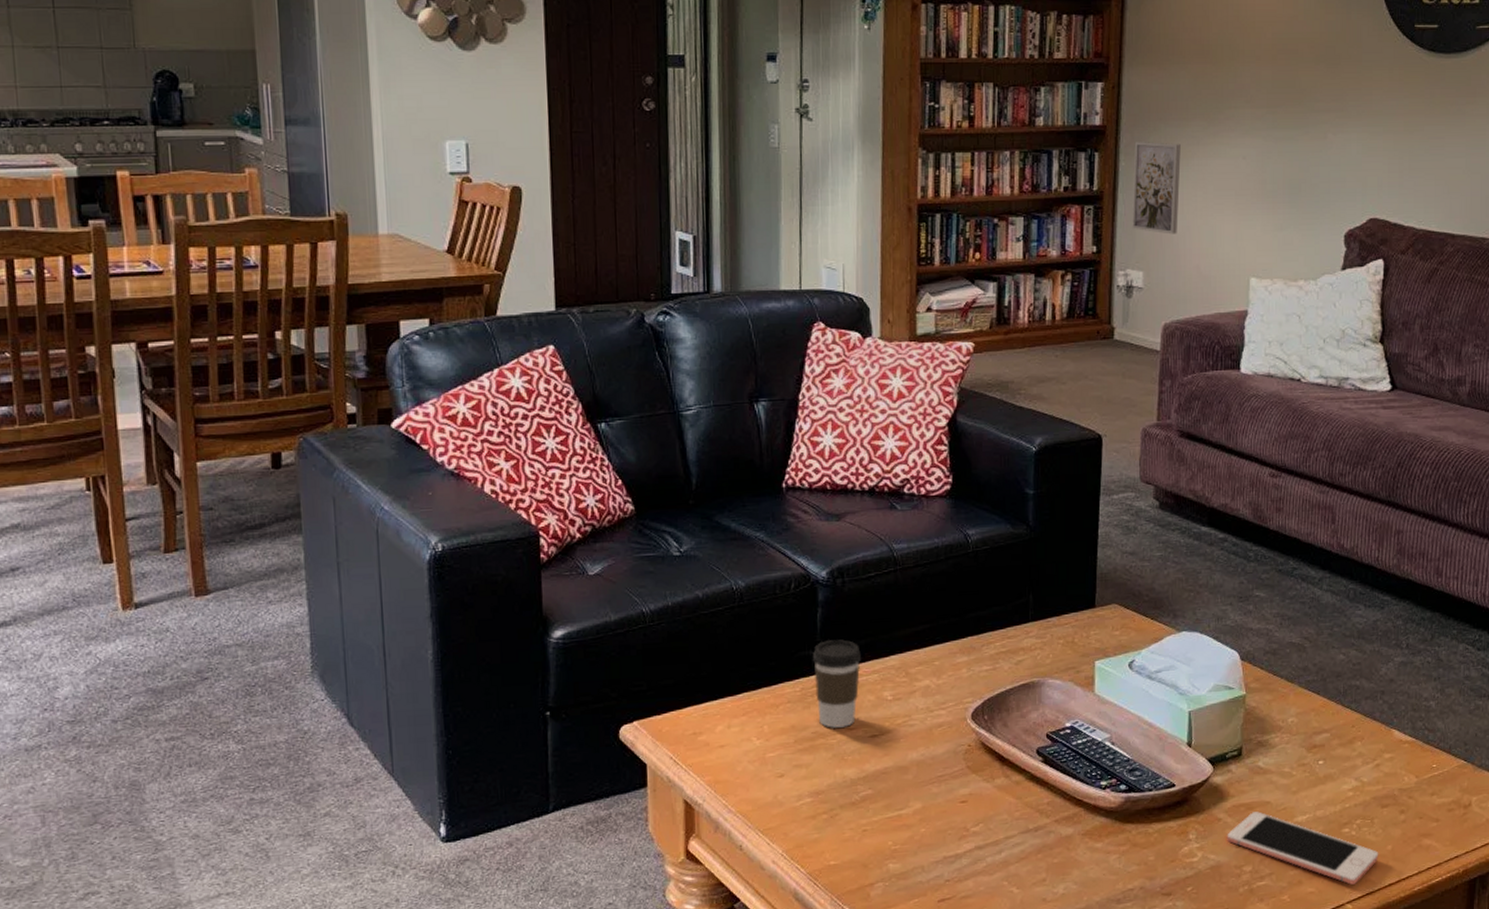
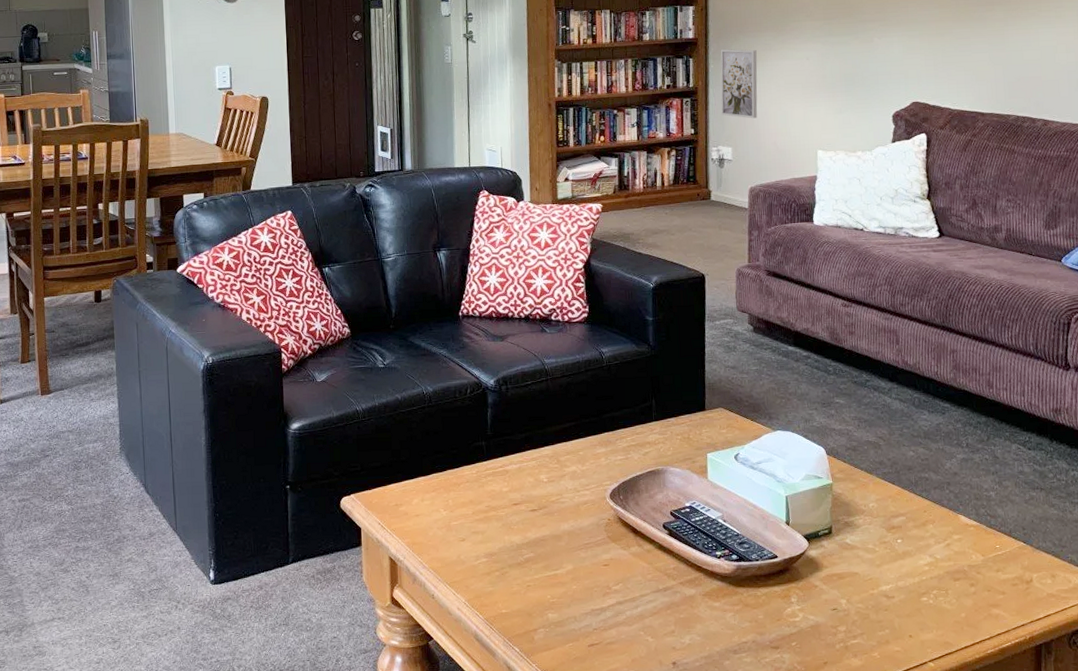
coffee cup: present [813,639,861,728] -> none [485,433,522,503]
cell phone: present [1227,811,1379,885] -> none [823,581,955,646]

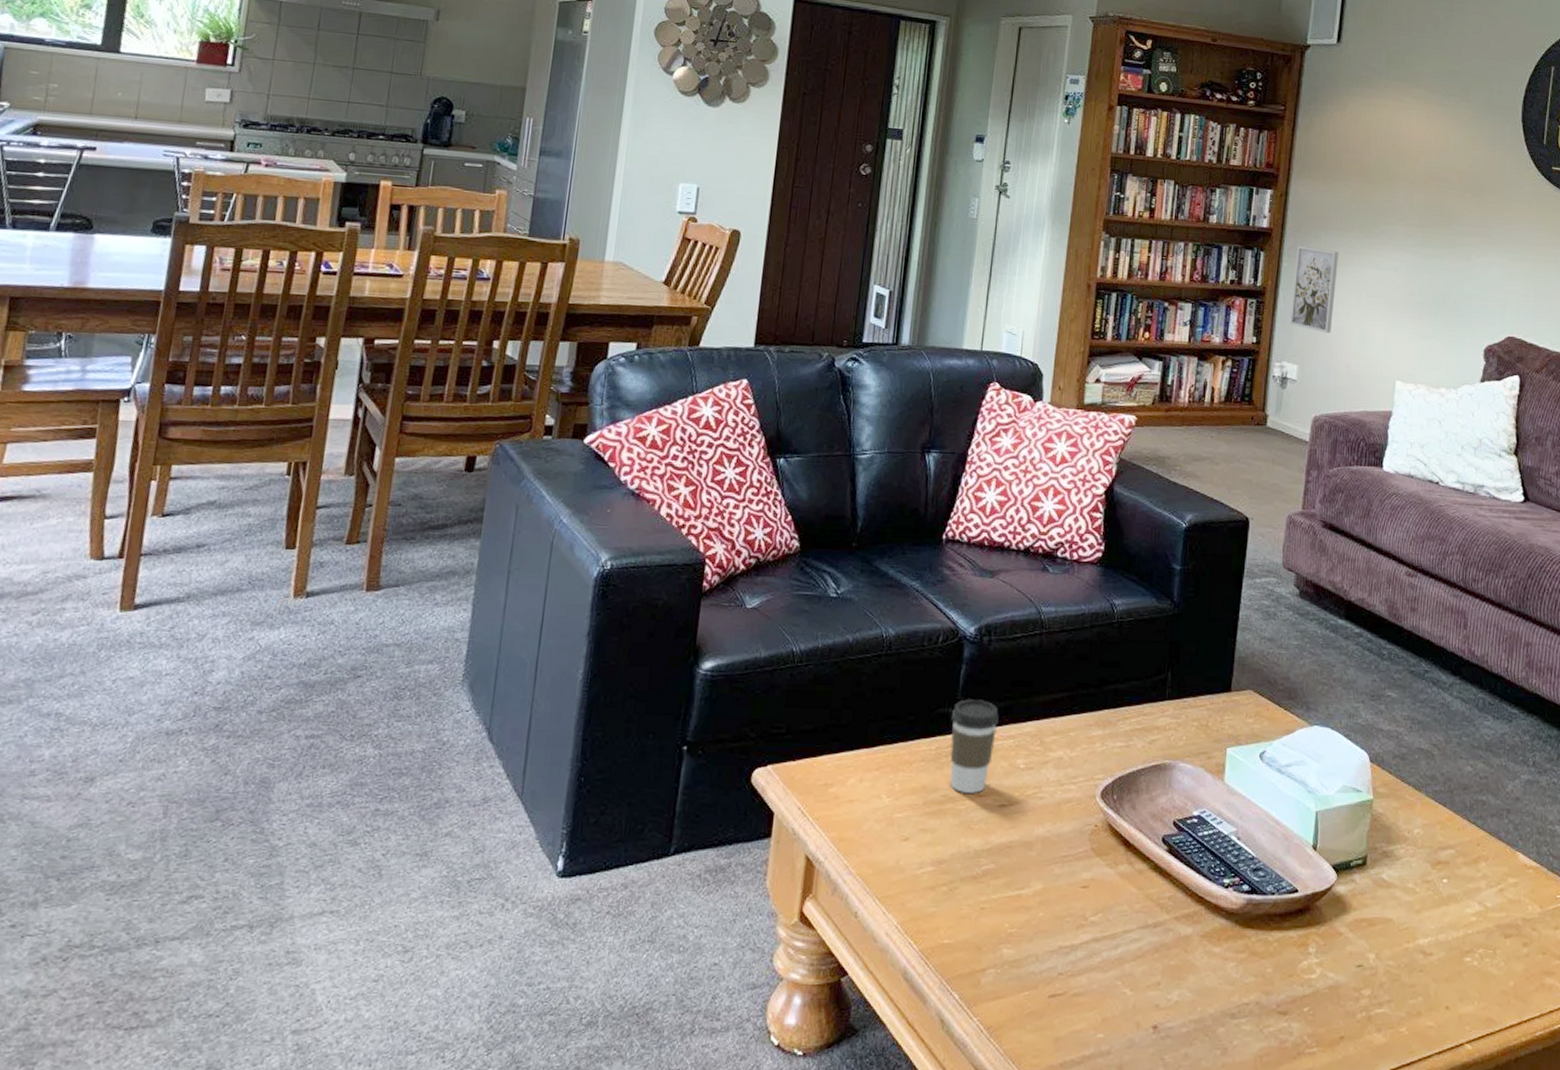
coffee cup: none [485,433,522,503] -> present [950,699,999,793]

